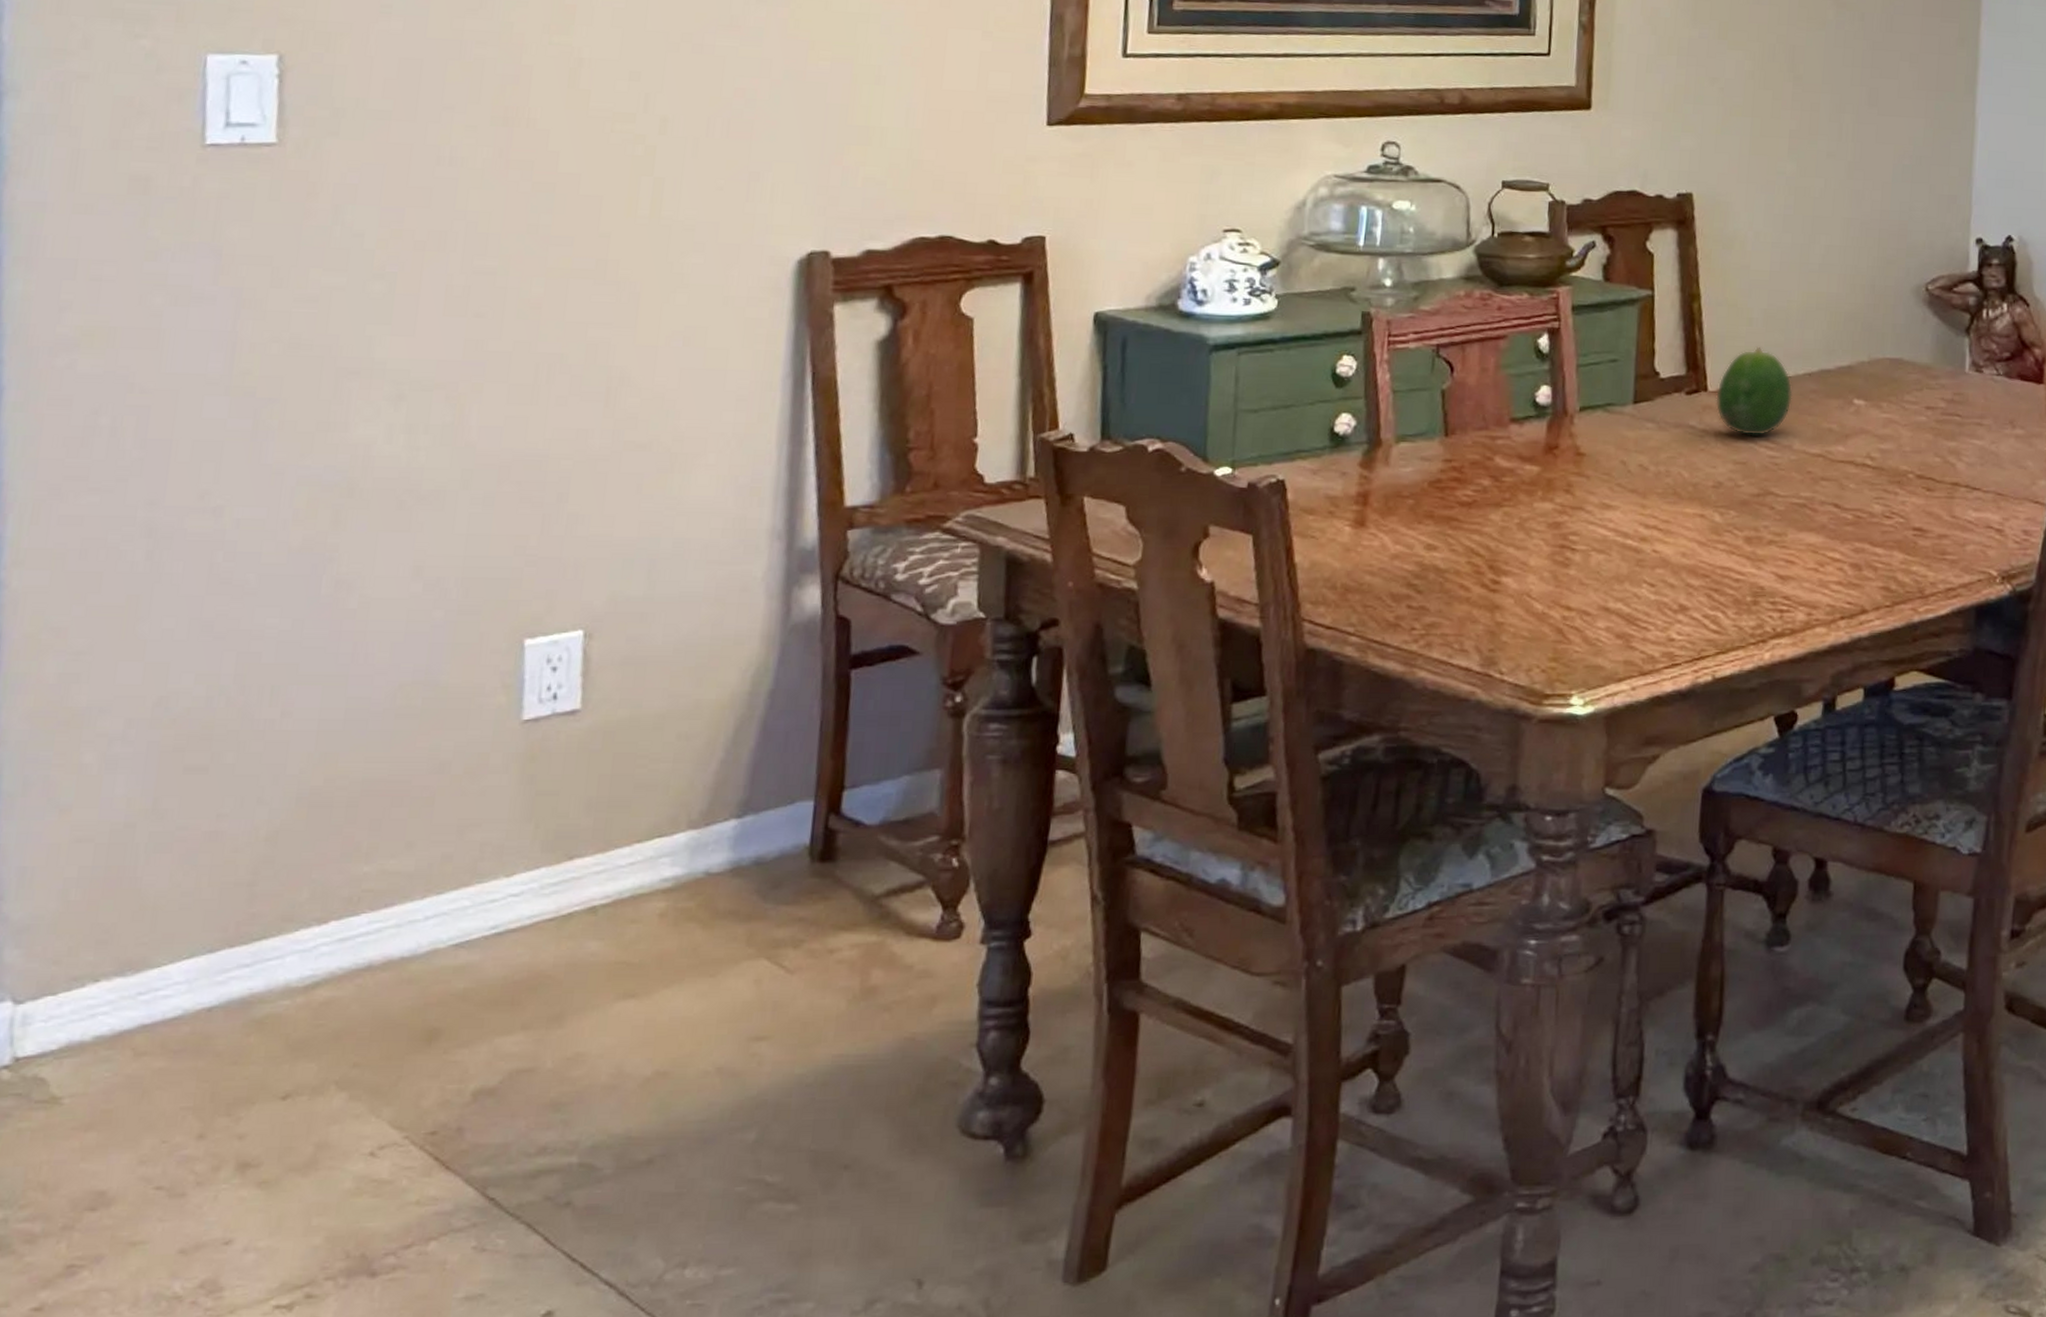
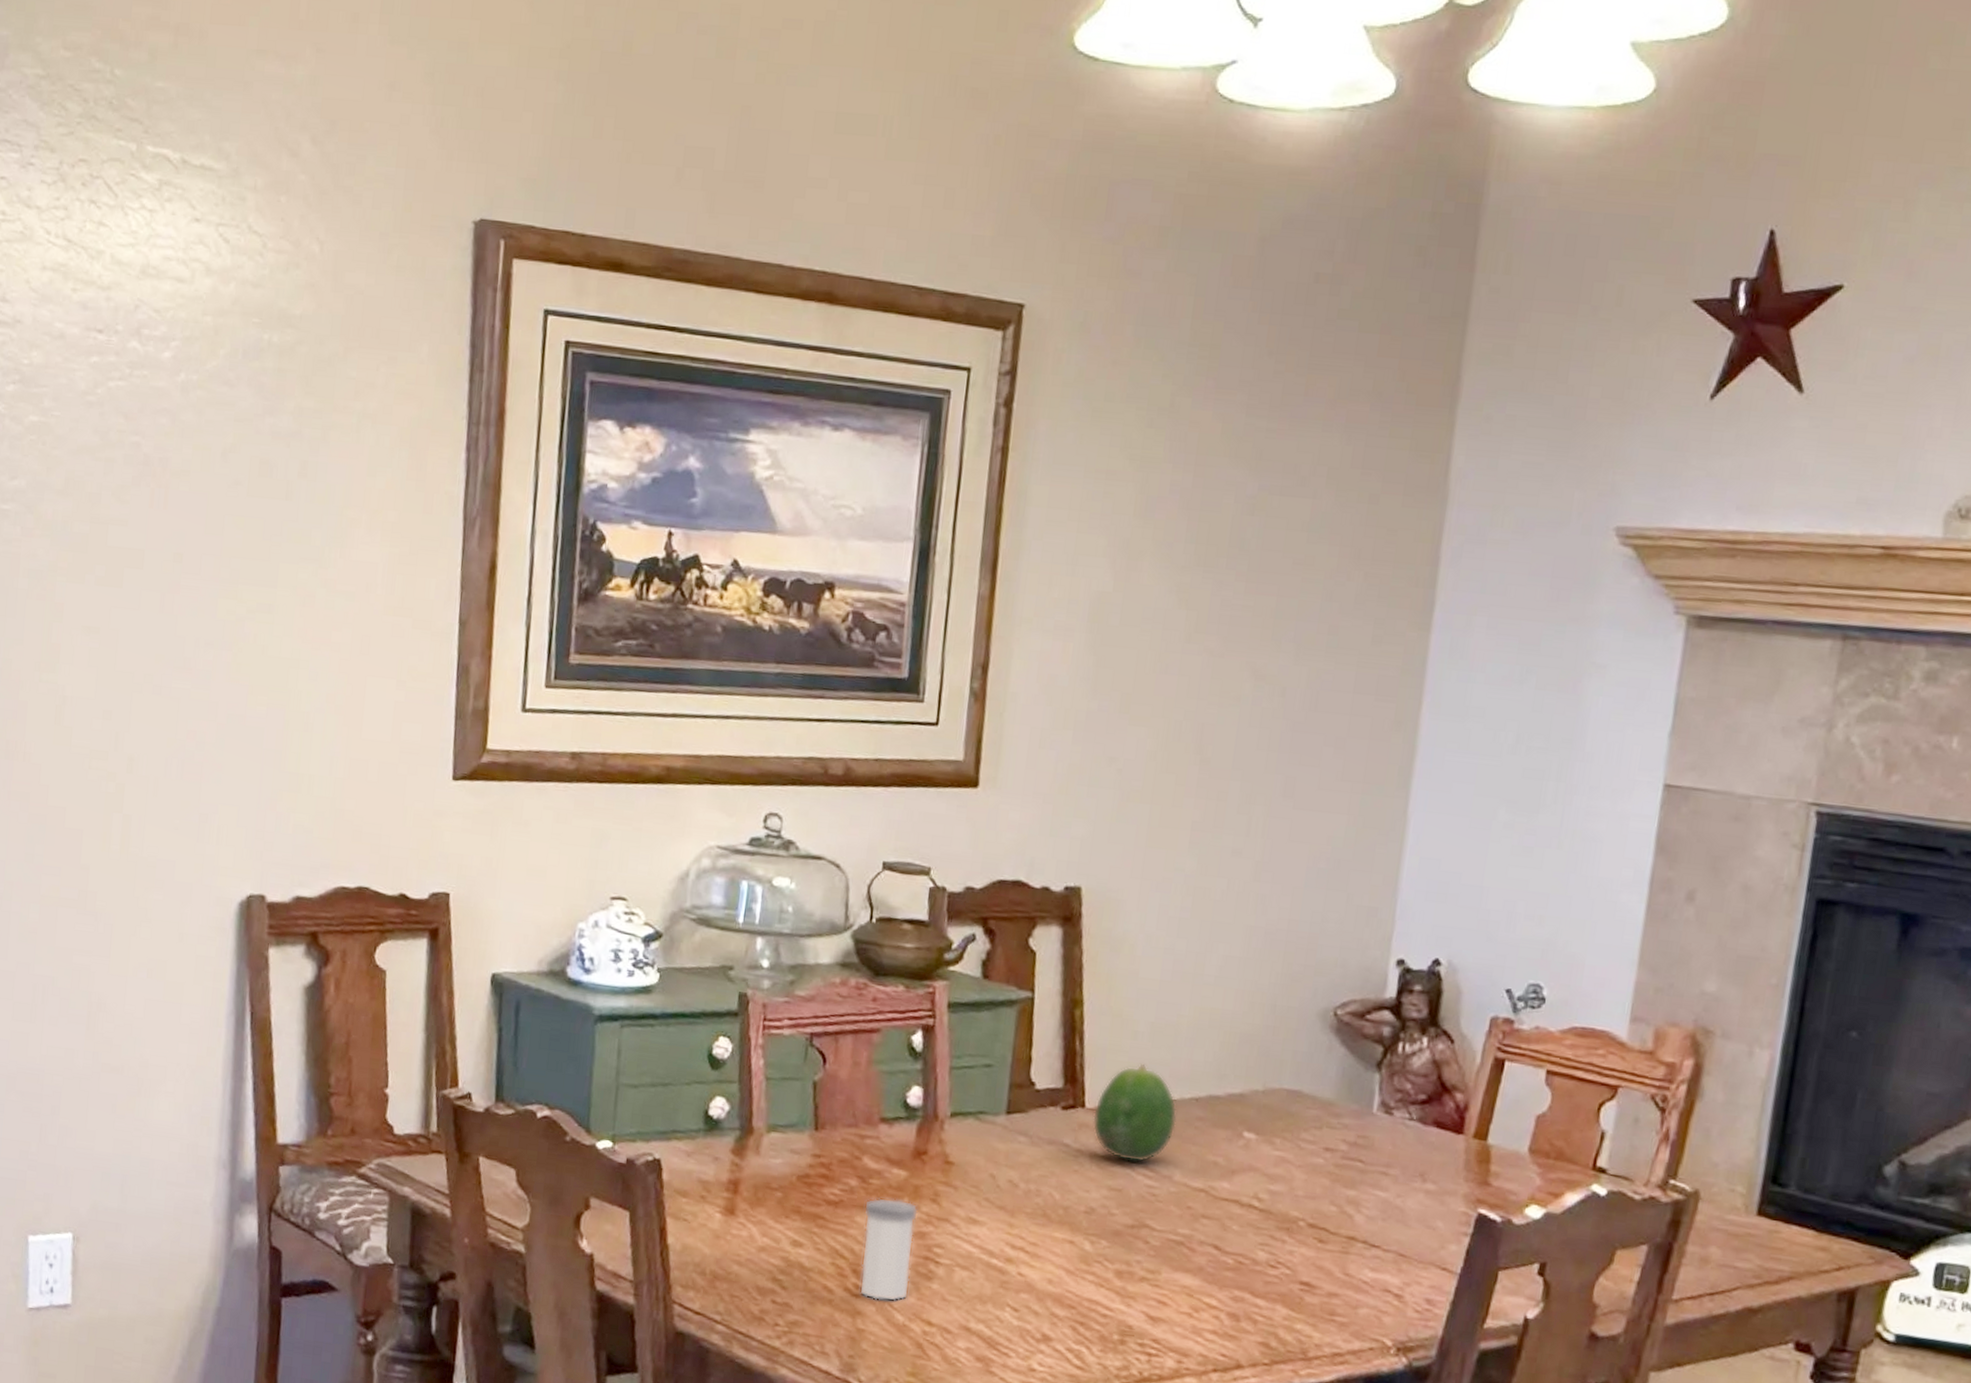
salt shaker: none [1496,493,1552,592] -> present [859,1197,918,1302]

